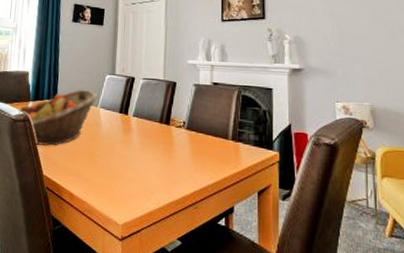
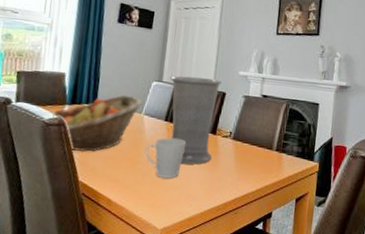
mug: none [102,130,141,172] -> present [144,138,186,179]
vase: none [122,68,171,157] -> present [170,76,222,165]

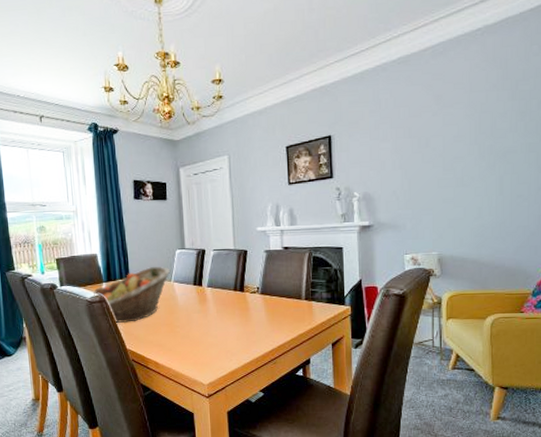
mug: present [144,138,186,179] -> none [180,300,217,338]
vase: present [170,76,222,165] -> none [192,239,244,324]

